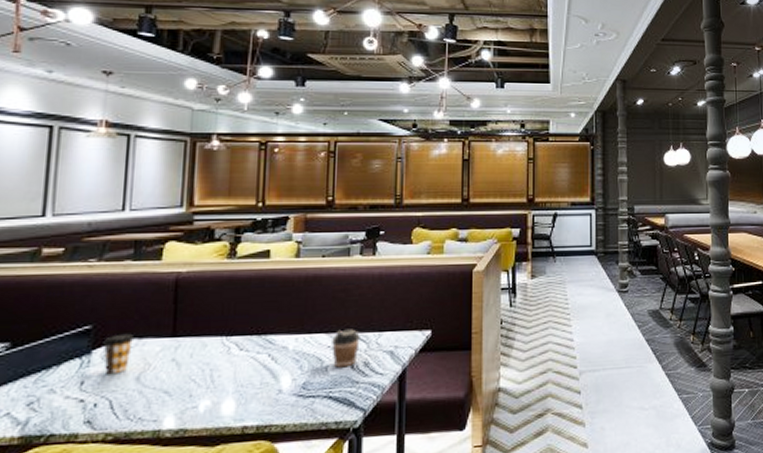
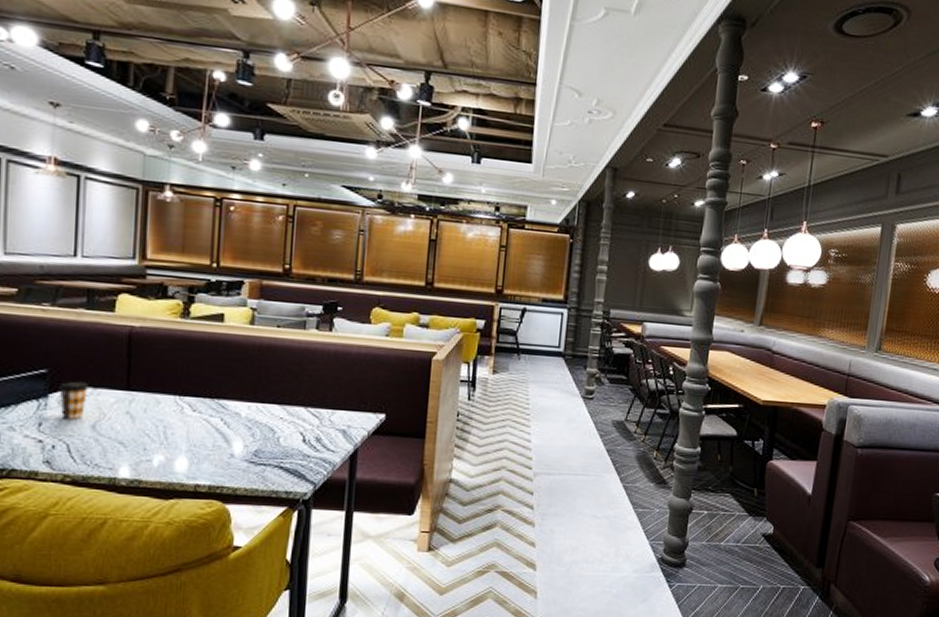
coffee cup: present [331,329,360,368] -> none [284,402,313,441]

